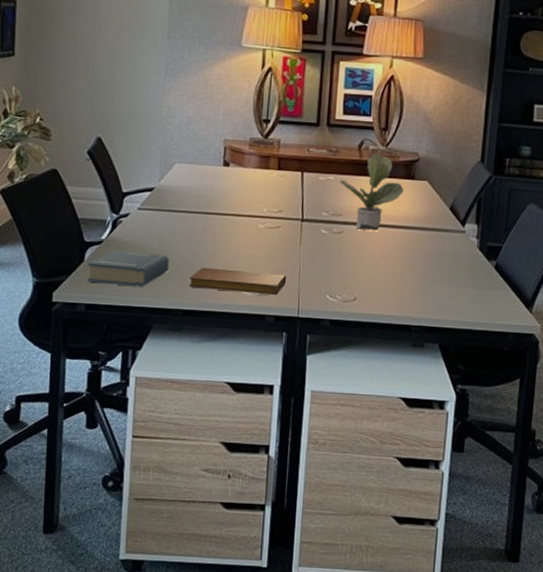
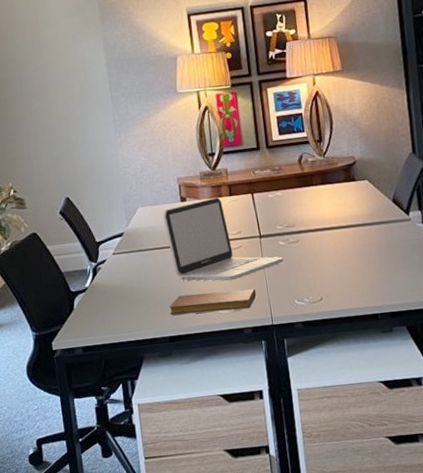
book: present [87,250,169,288] -> none [77,290,149,327]
laptop: none [200,168,323,262] -> present [162,197,284,281]
potted plant: present [339,153,404,232] -> none [287,163,347,237]

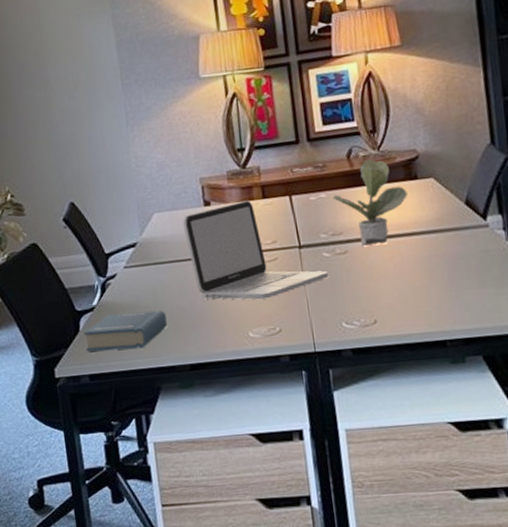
book: none [77,290,149,327] -> present [84,310,167,352]
notebook: present [169,289,257,315] -> none [190,309,296,339]
potted plant: none [287,163,347,237] -> present [332,159,408,247]

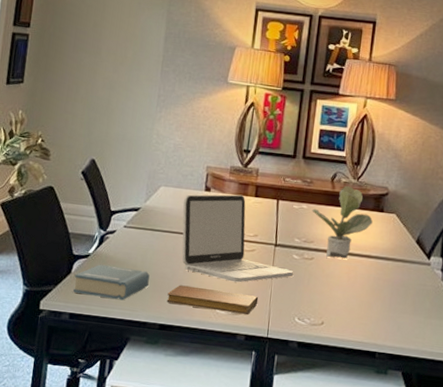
notebook: none [190,309,296,339] -> present [166,285,259,315]

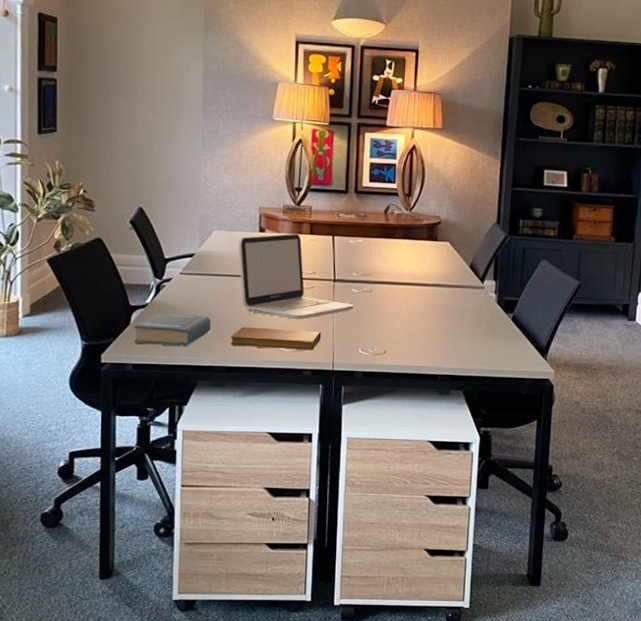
potted plant: present [312,185,373,260] -> none [367,217,427,290]

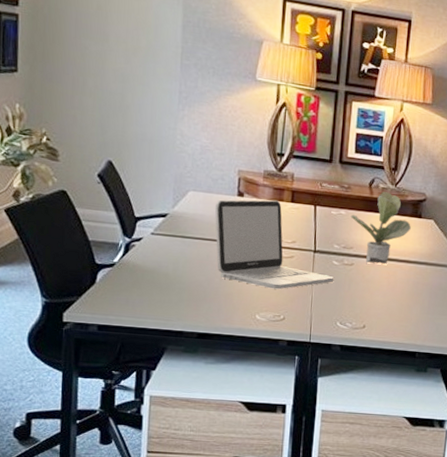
book: present [133,313,211,347] -> none [99,273,183,310]
notebook: present [230,327,322,351] -> none [203,293,300,321]
potted plant: none [367,217,427,290] -> present [350,191,411,265]

